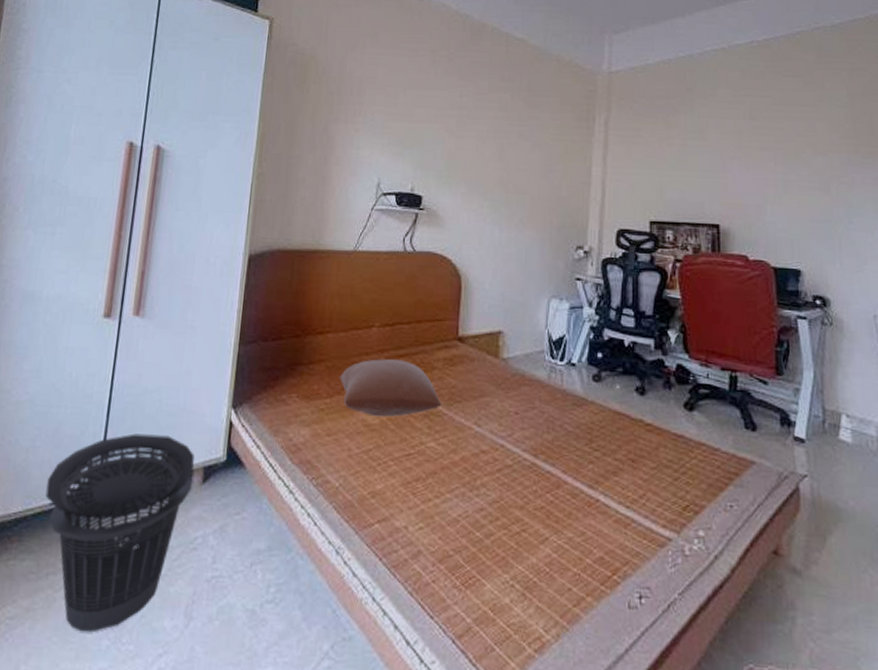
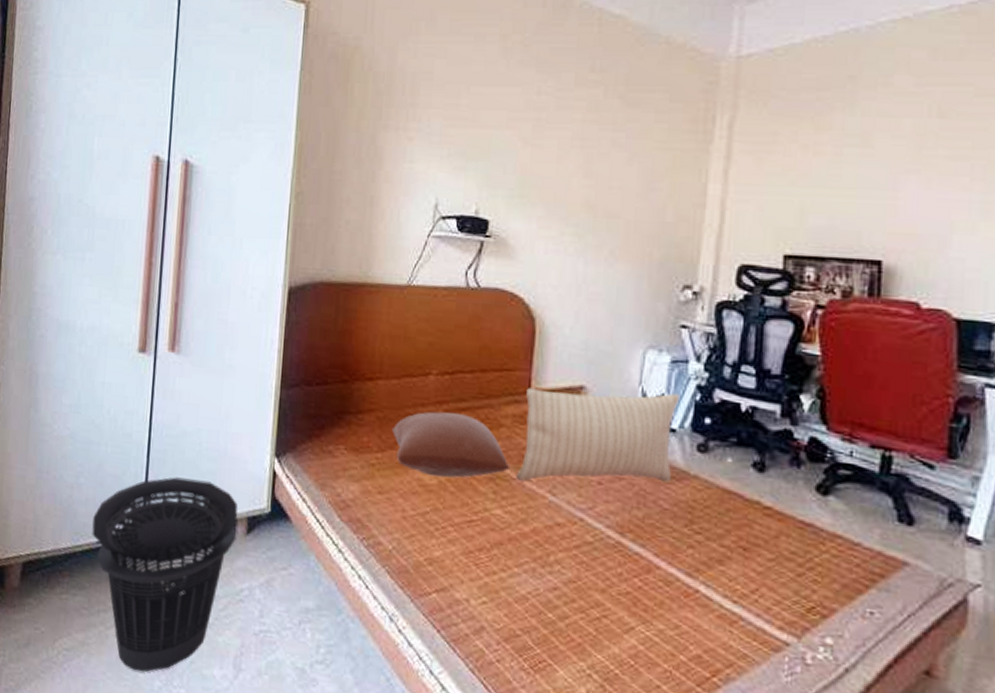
pillow: none [447,334,578,416] -> present [516,388,681,483]

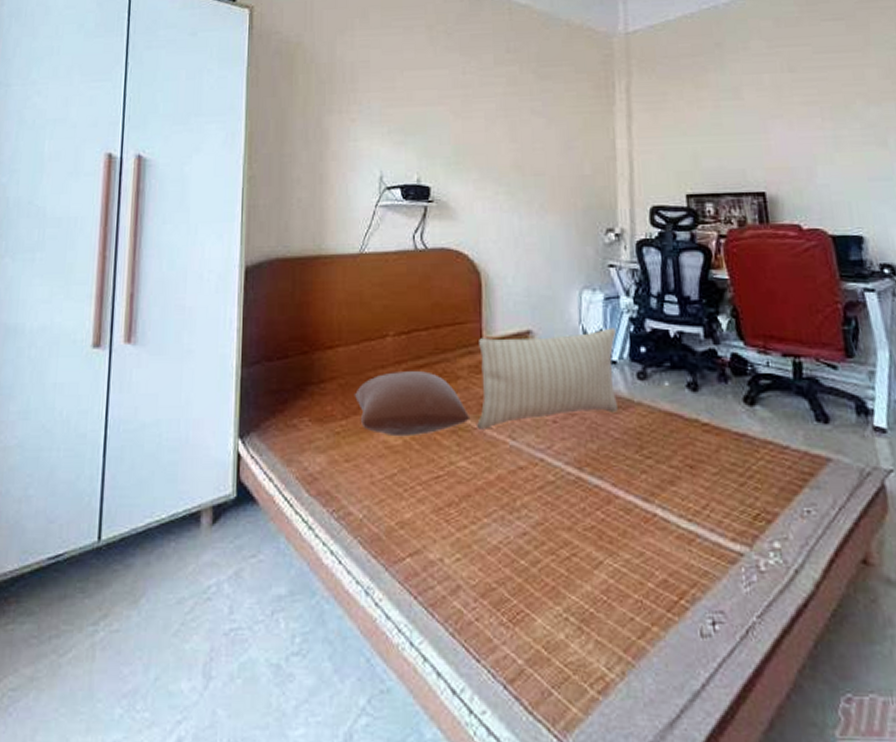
laundry basket: present [92,477,238,672] -> none [42,474,202,701]

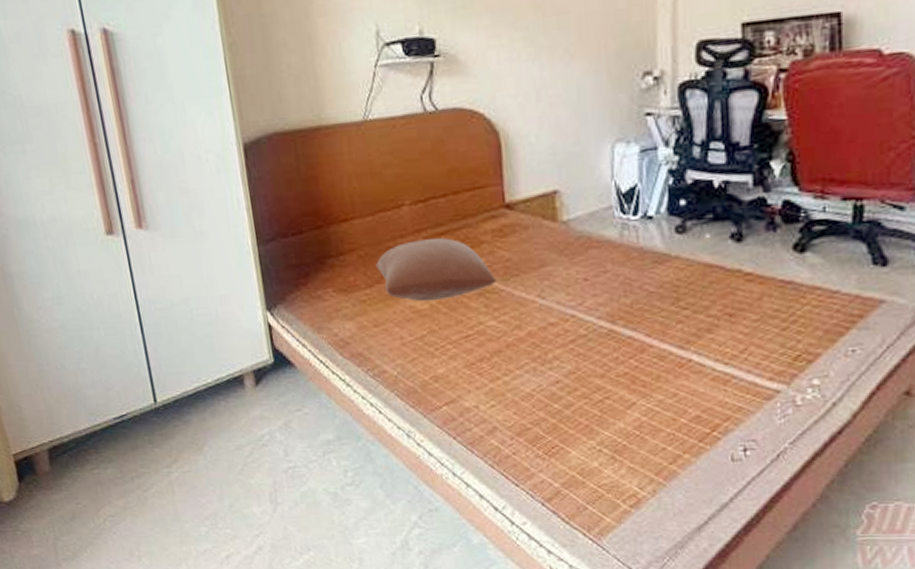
pillow: present [477,327,619,429] -> none [501,181,655,291]

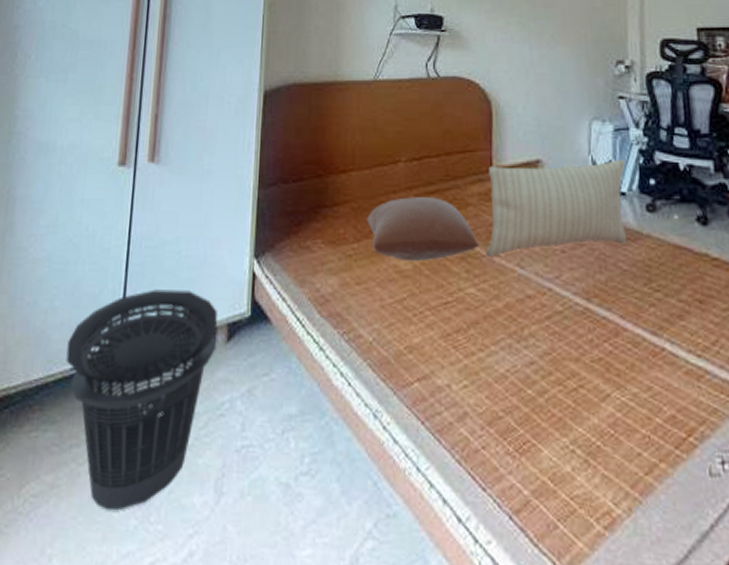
laundry basket: none [104,345,247,522] -> present [66,289,218,511]
pillow: none [501,181,655,291] -> present [486,159,628,257]

